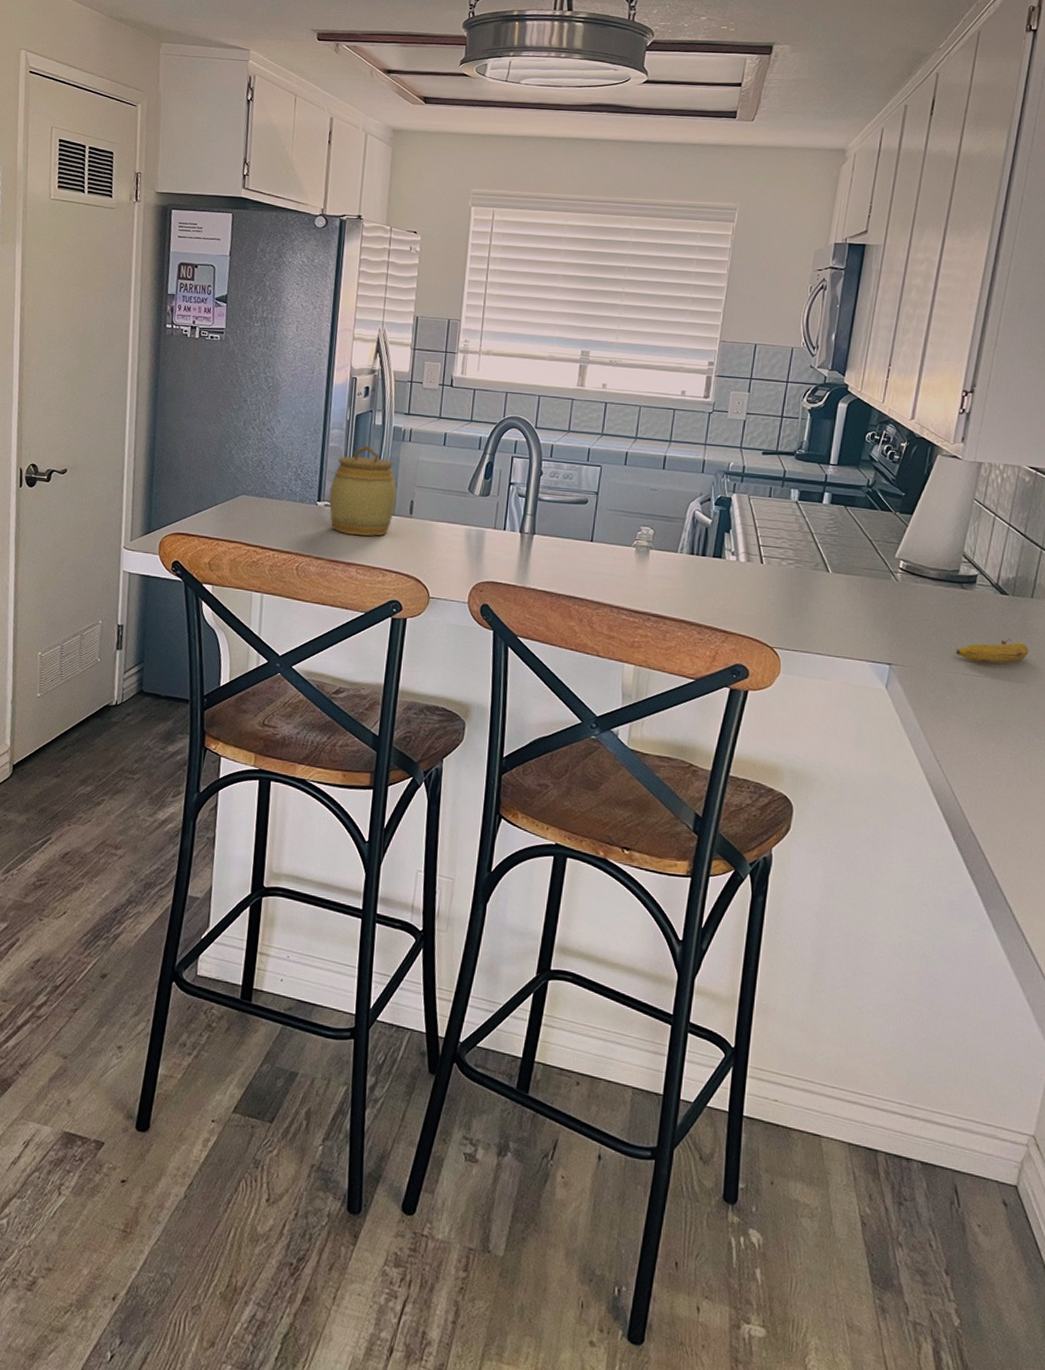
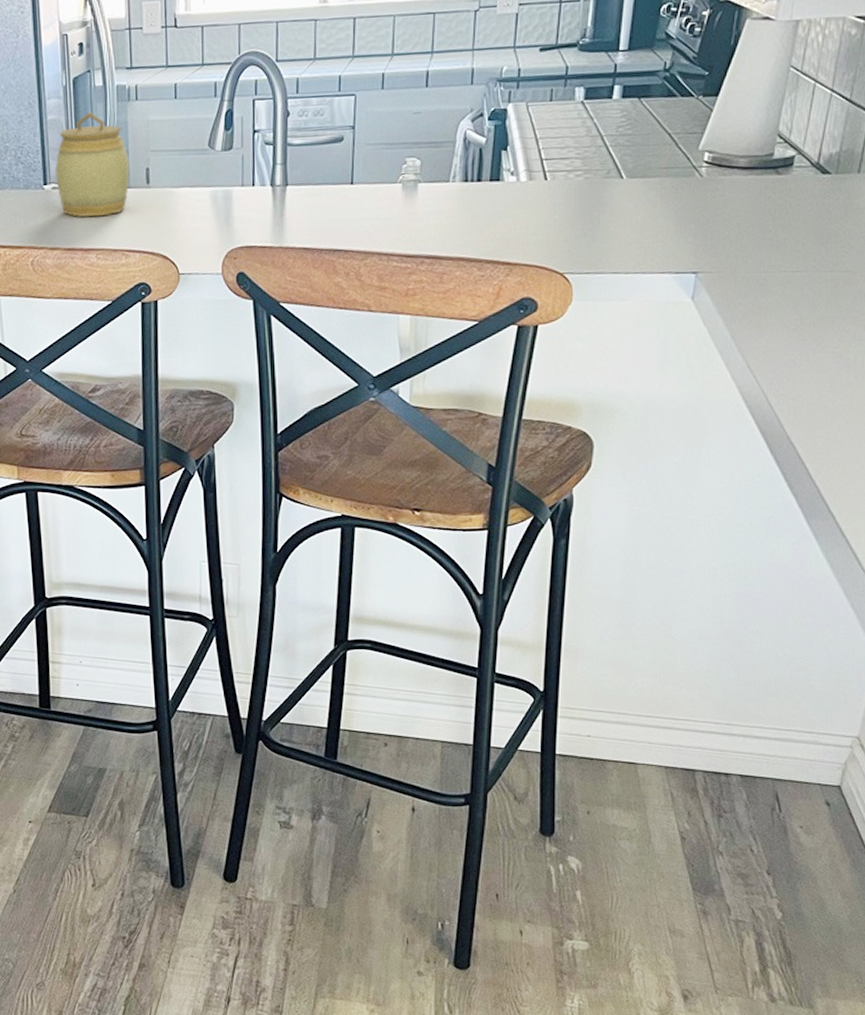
banana: present [956,638,1029,664] -> none [770,223,855,256]

